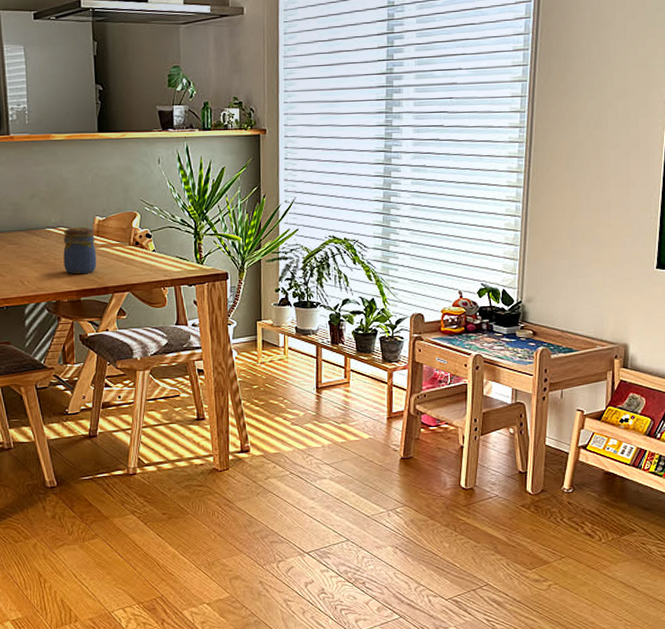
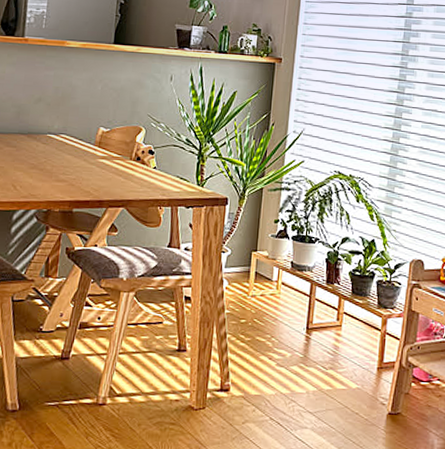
jar: present [63,227,97,275] -> none [60,135,97,185]

